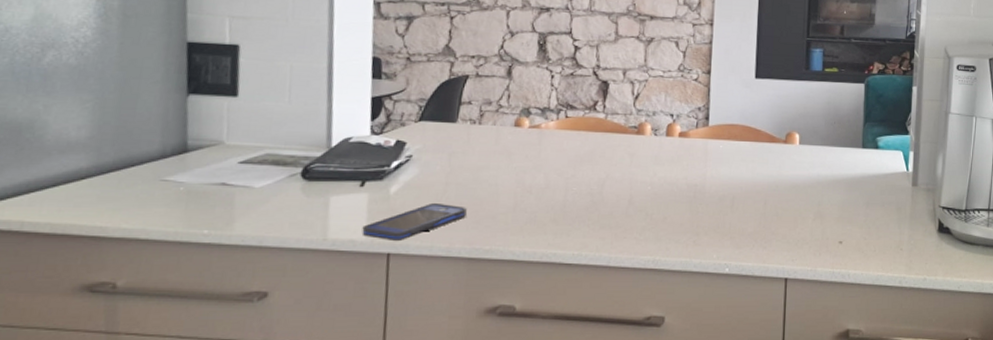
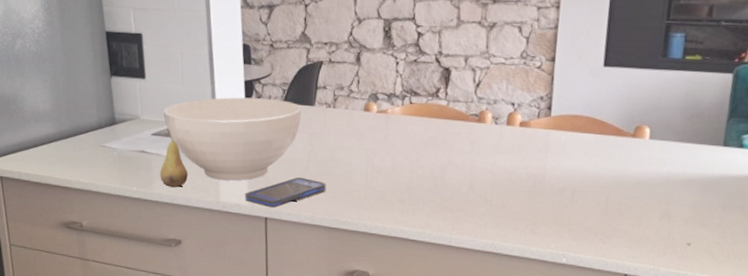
fruit: none [245,154,286,226] -> present [160,128,188,188]
bowl: none [258,115,441,213] -> present [163,97,302,181]

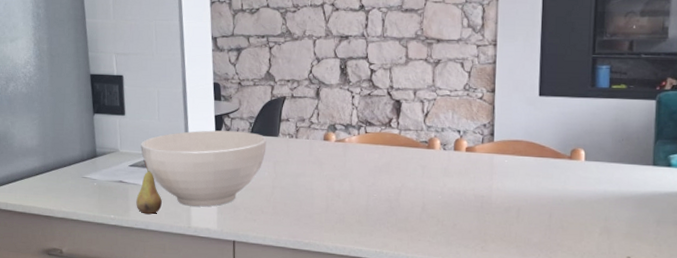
mobile phone: present [245,176,326,209] -> none [214,202,290,232]

